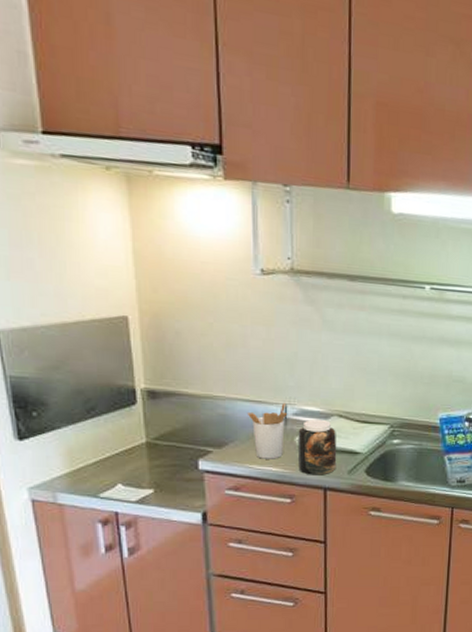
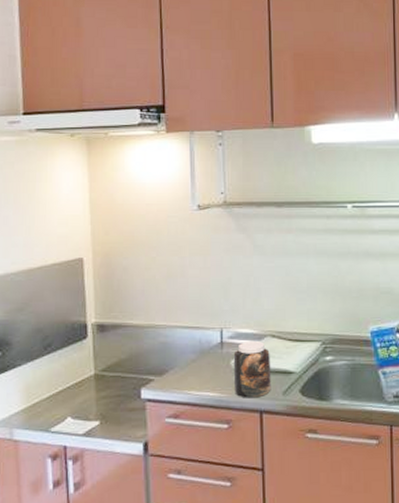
utensil holder: present [247,402,288,459] -> none [185,326,224,384]

